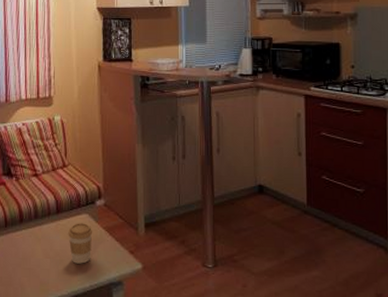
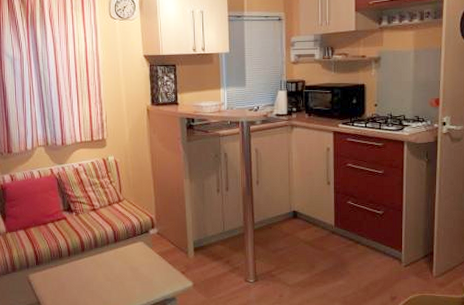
coffee cup: present [68,223,93,264] -> none [126,250,148,284]

